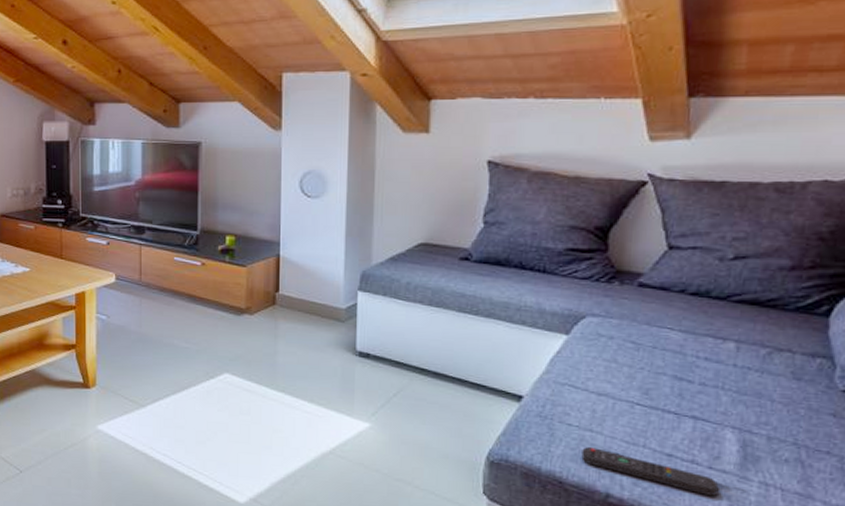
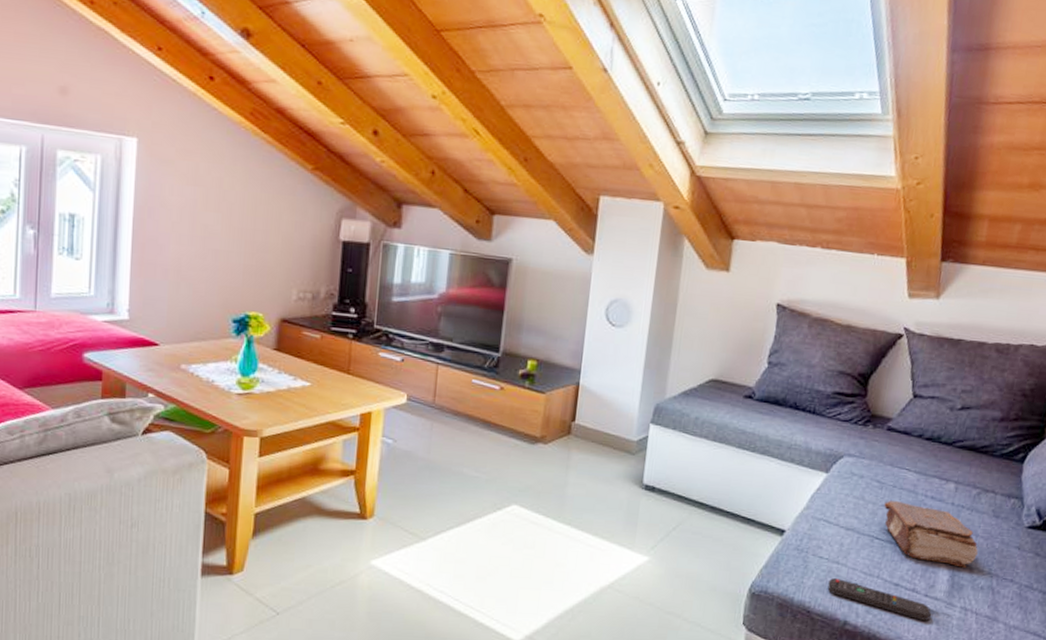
book: none [643,363,776,437] -> present [884,501,978,568]

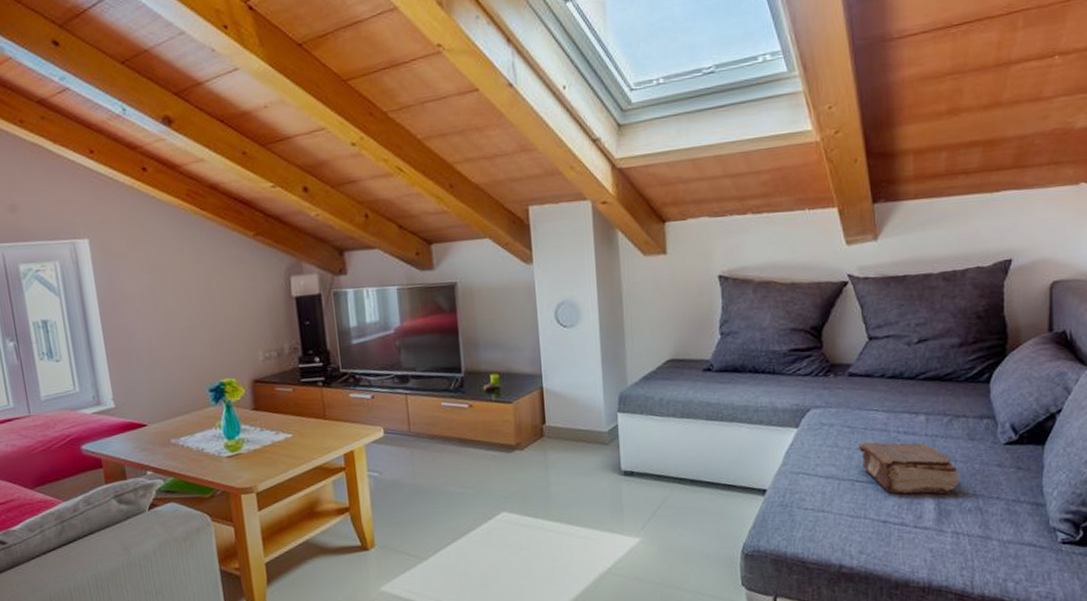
remote control: present [828,578,931,622] -> none [817,526,923,552]

